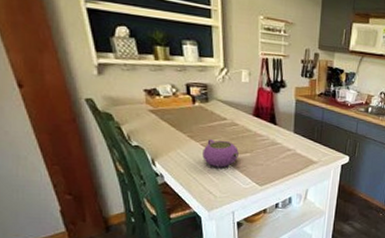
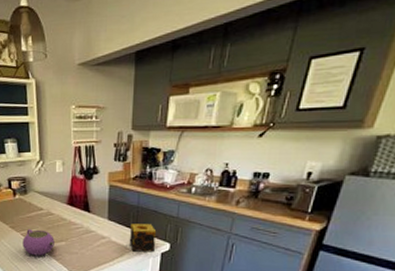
candle: none [314,137,338,165] -> present [130,223,157,253]

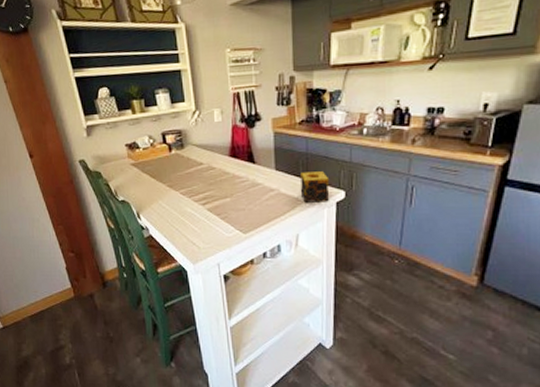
teapot: present [22,229,55,256] -> none [182,186,218,216]

